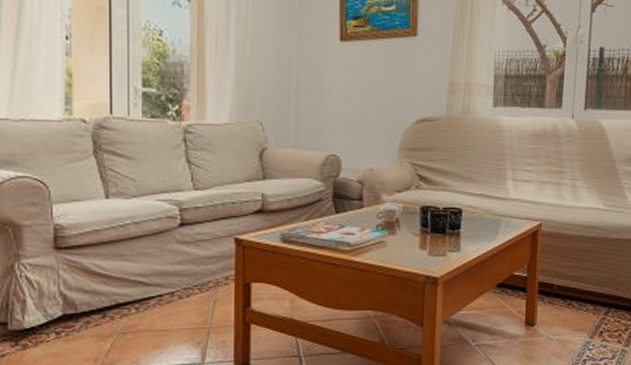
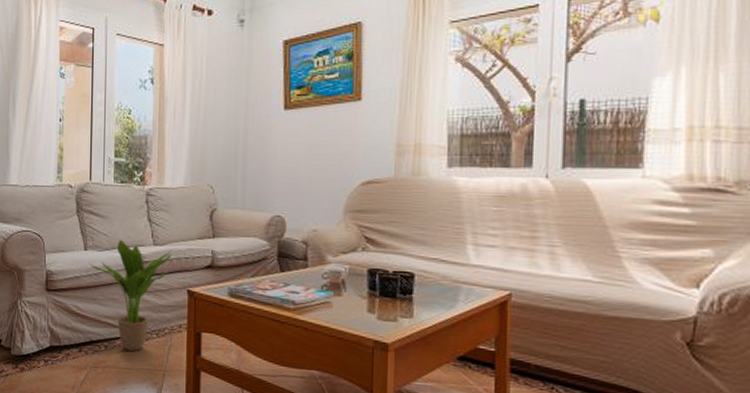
potted plant: none [113,185,216,310] -> present [89,240,172,351]

